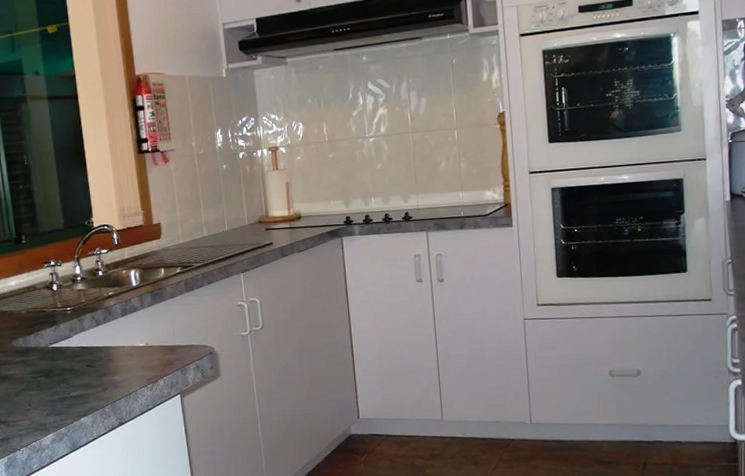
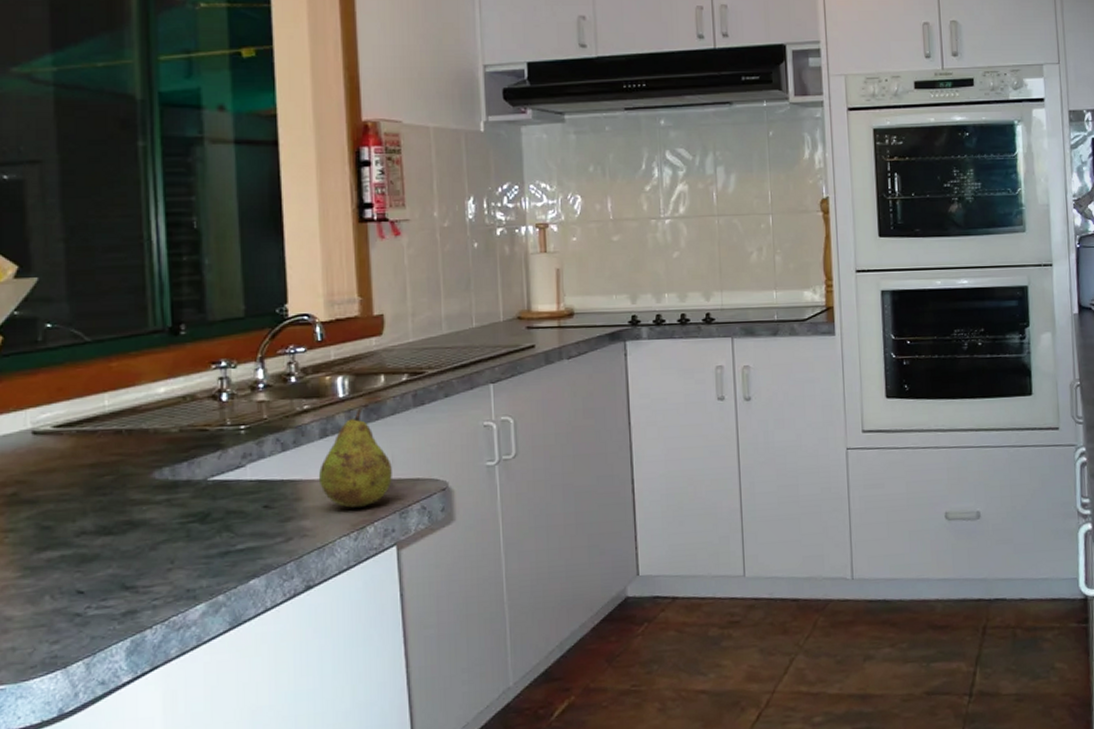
fruit: none [122,294,174,367] -> present [318,408,392,508]

